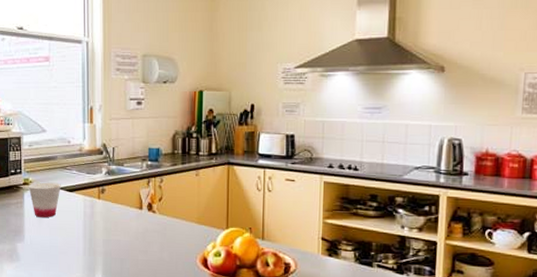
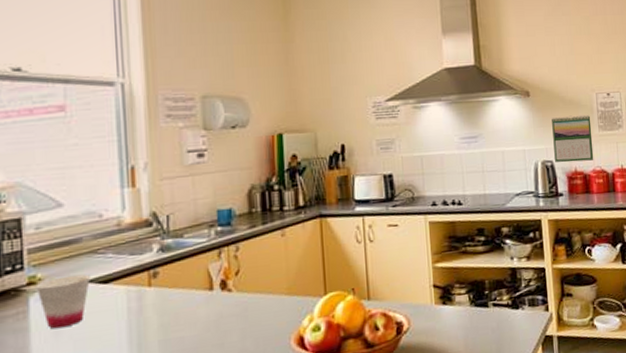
calendar: none [464,94,514,143] -> present [552,114,594,163]

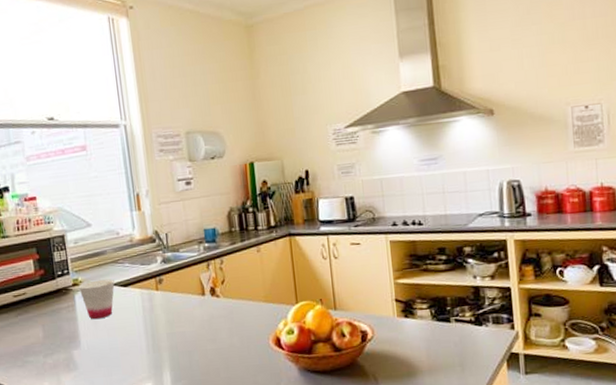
calendar: present [552,114,594,163] -> none [519,130,568,182]

